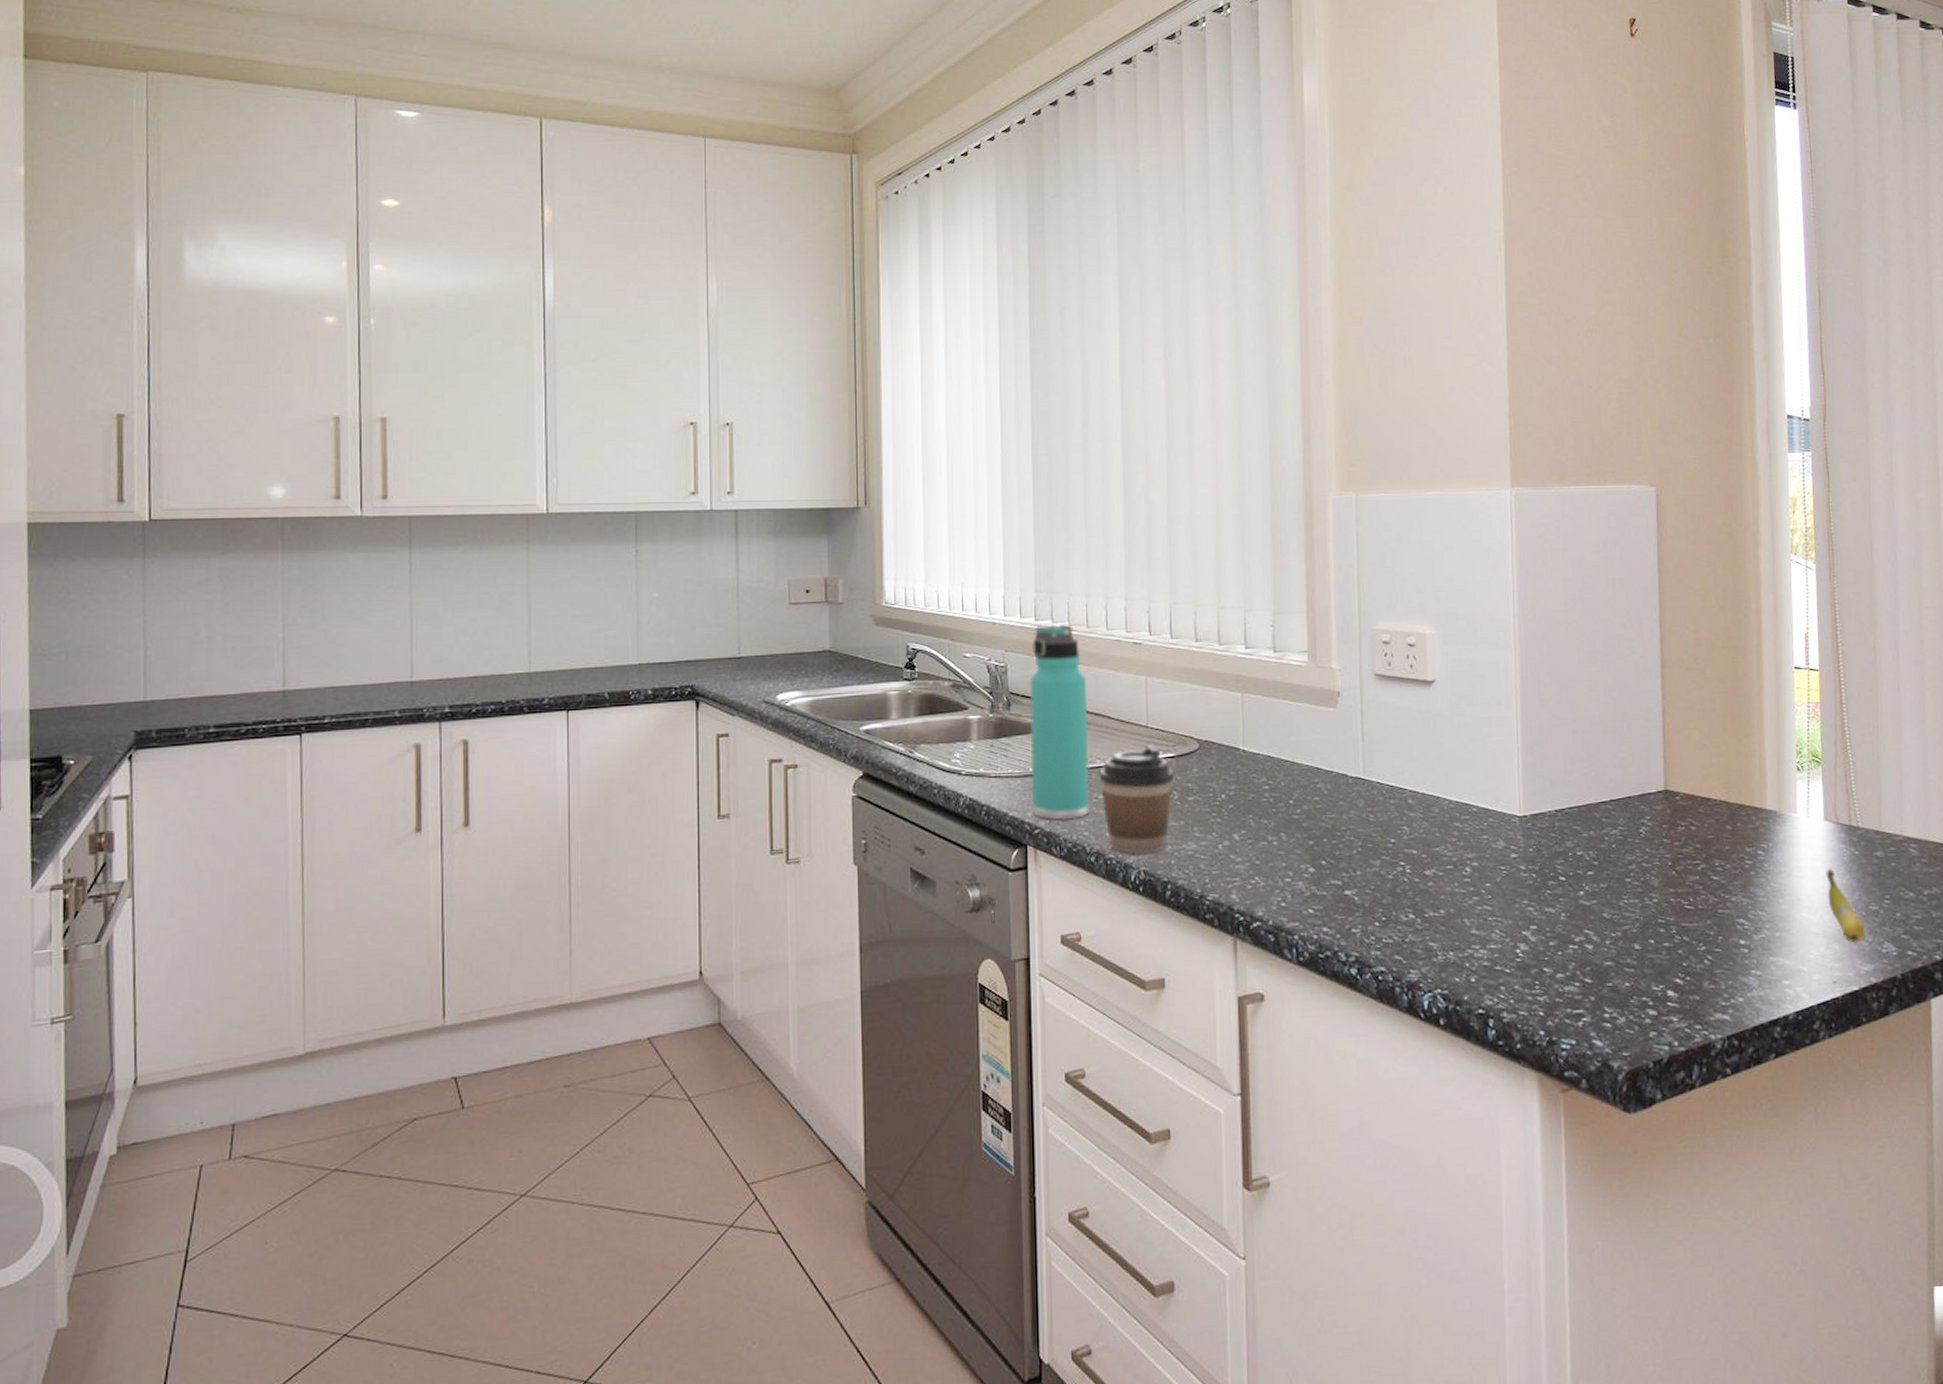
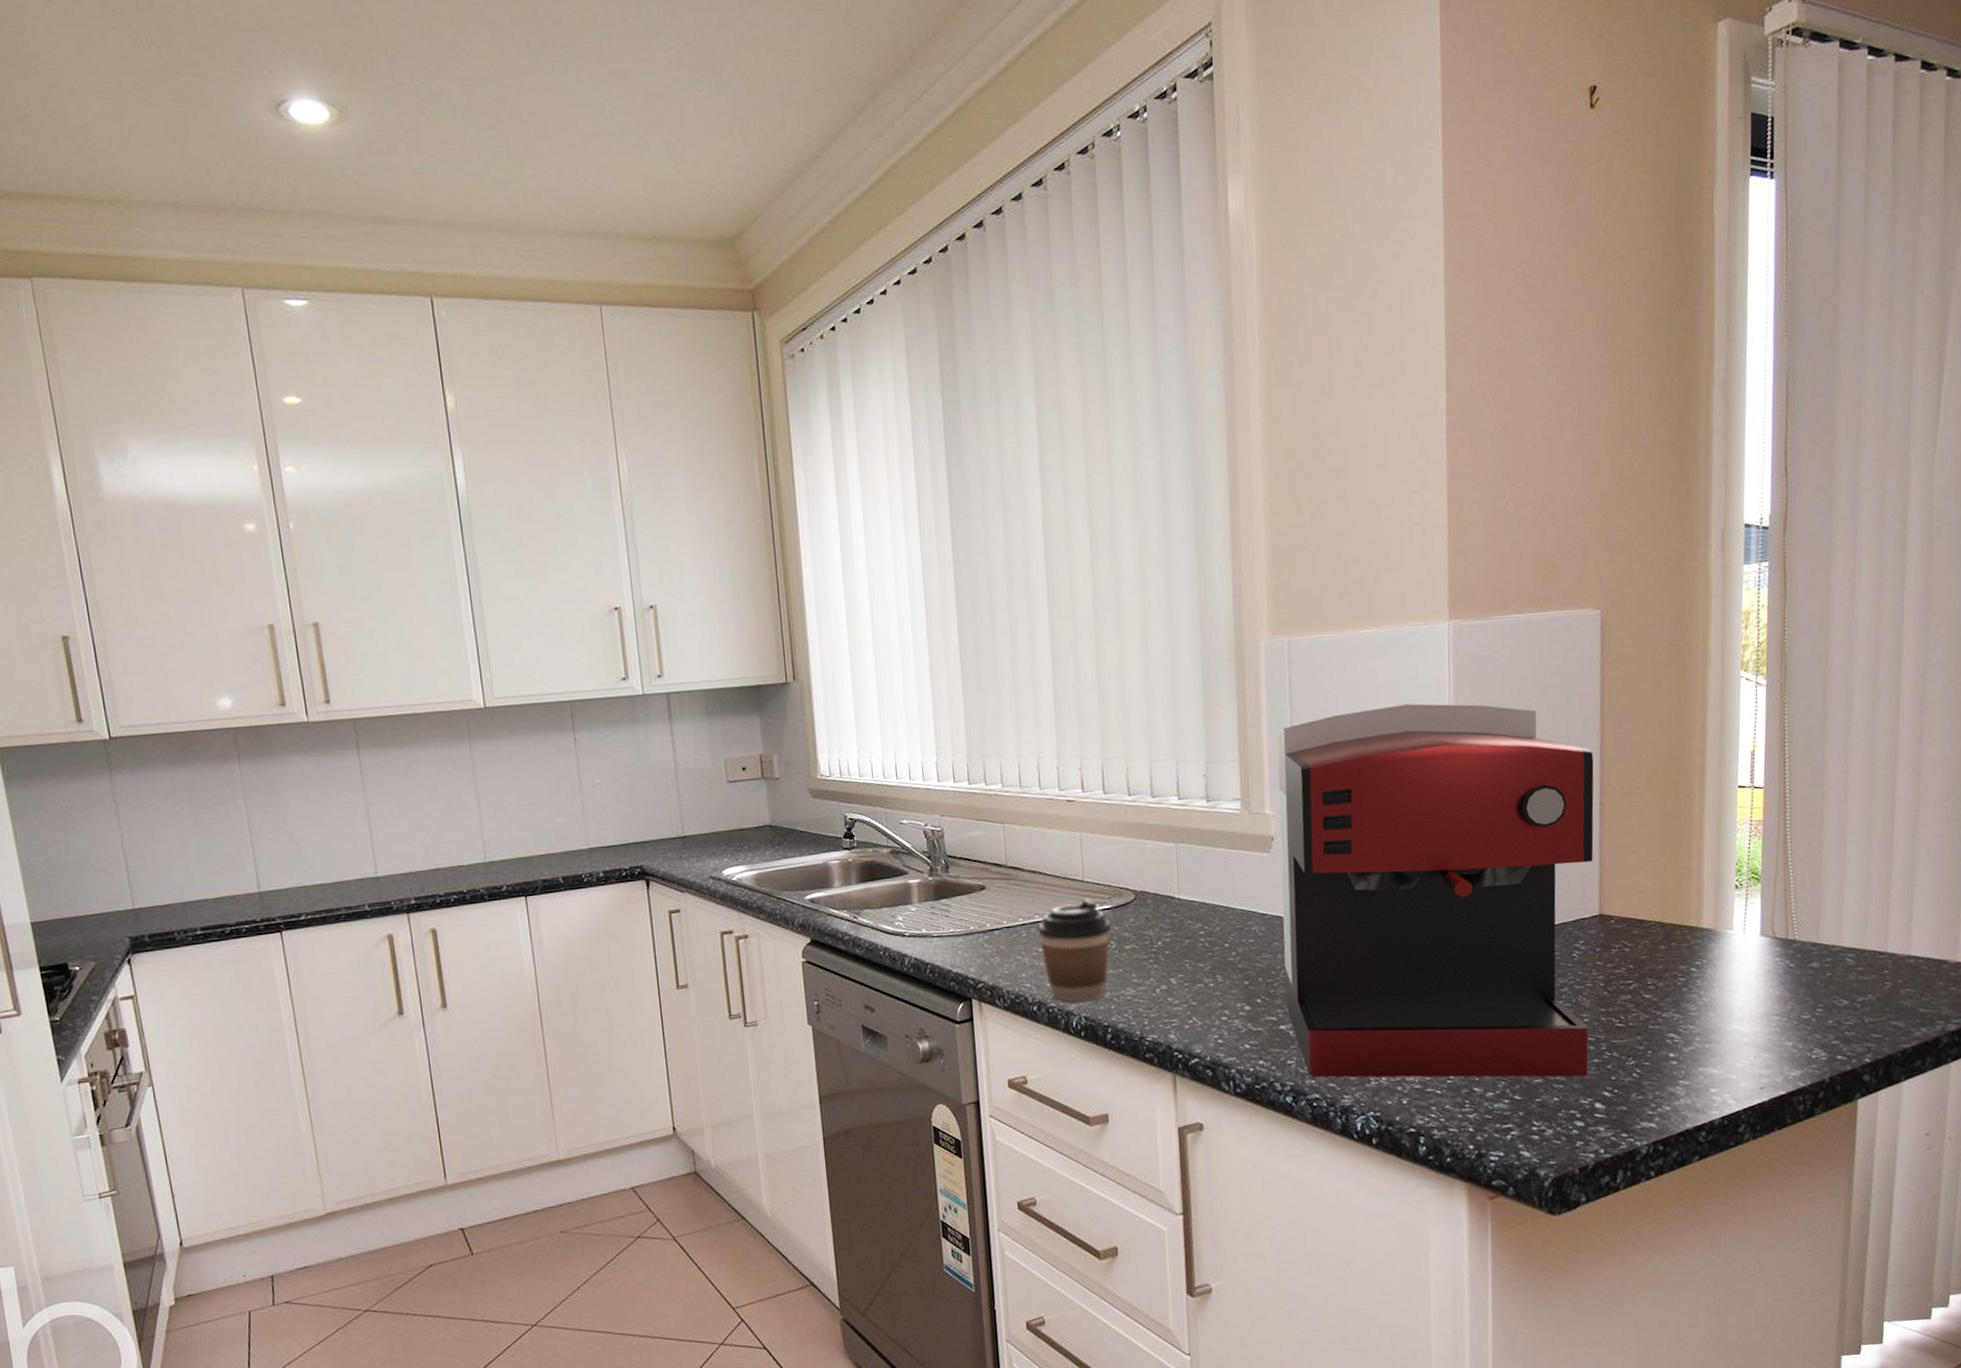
thermos bottle: present [1029,624,1090,820] -> none [966,785,1030,974]
coffee maker: none [1344,567,1659,961] -> present [1277,703,1594,1077]
fruit: present [1826,868,1866,943] -> none [1759,981,1797,1051]

